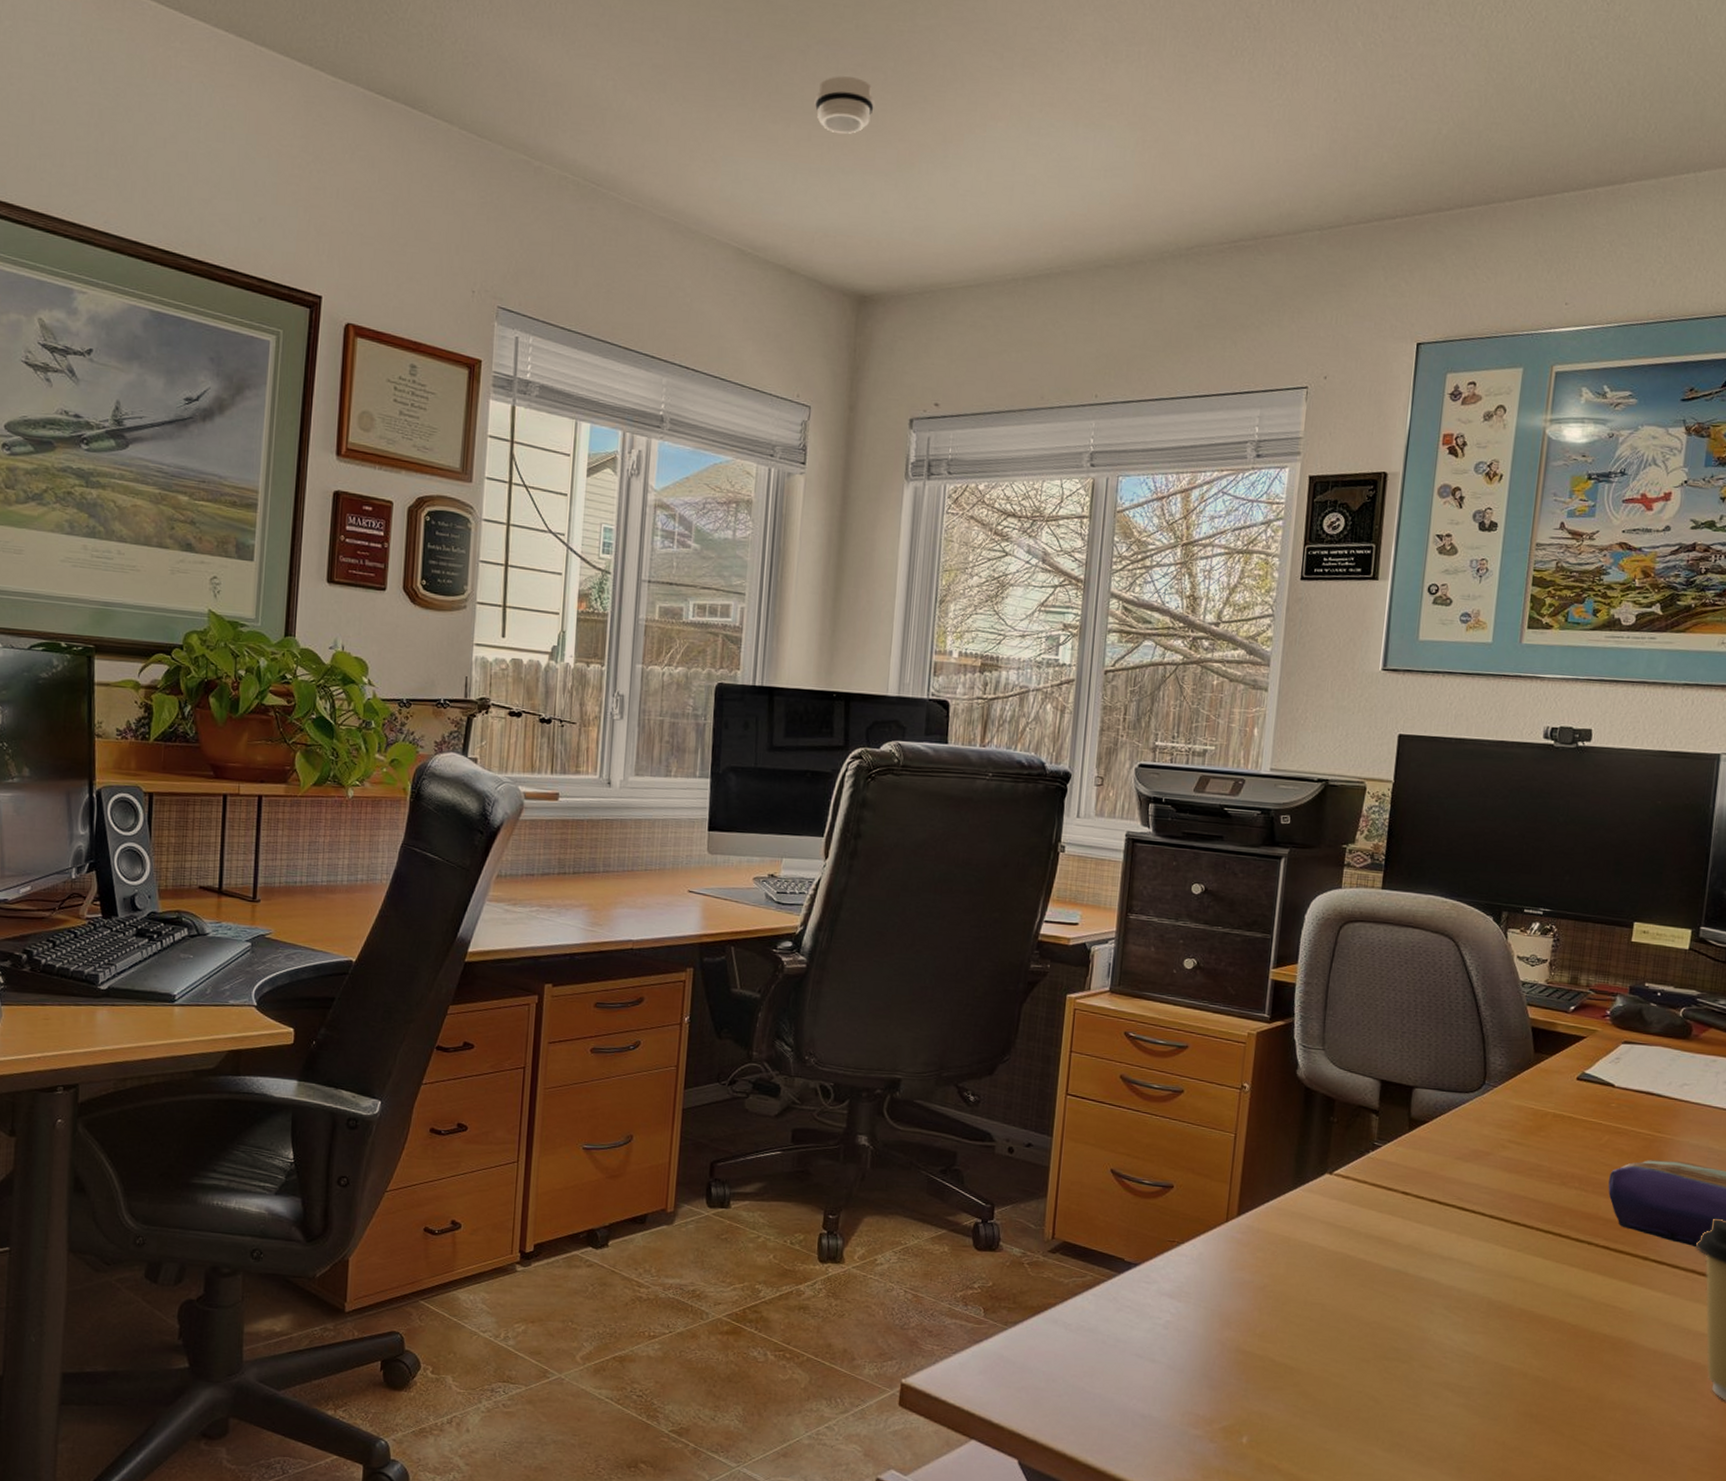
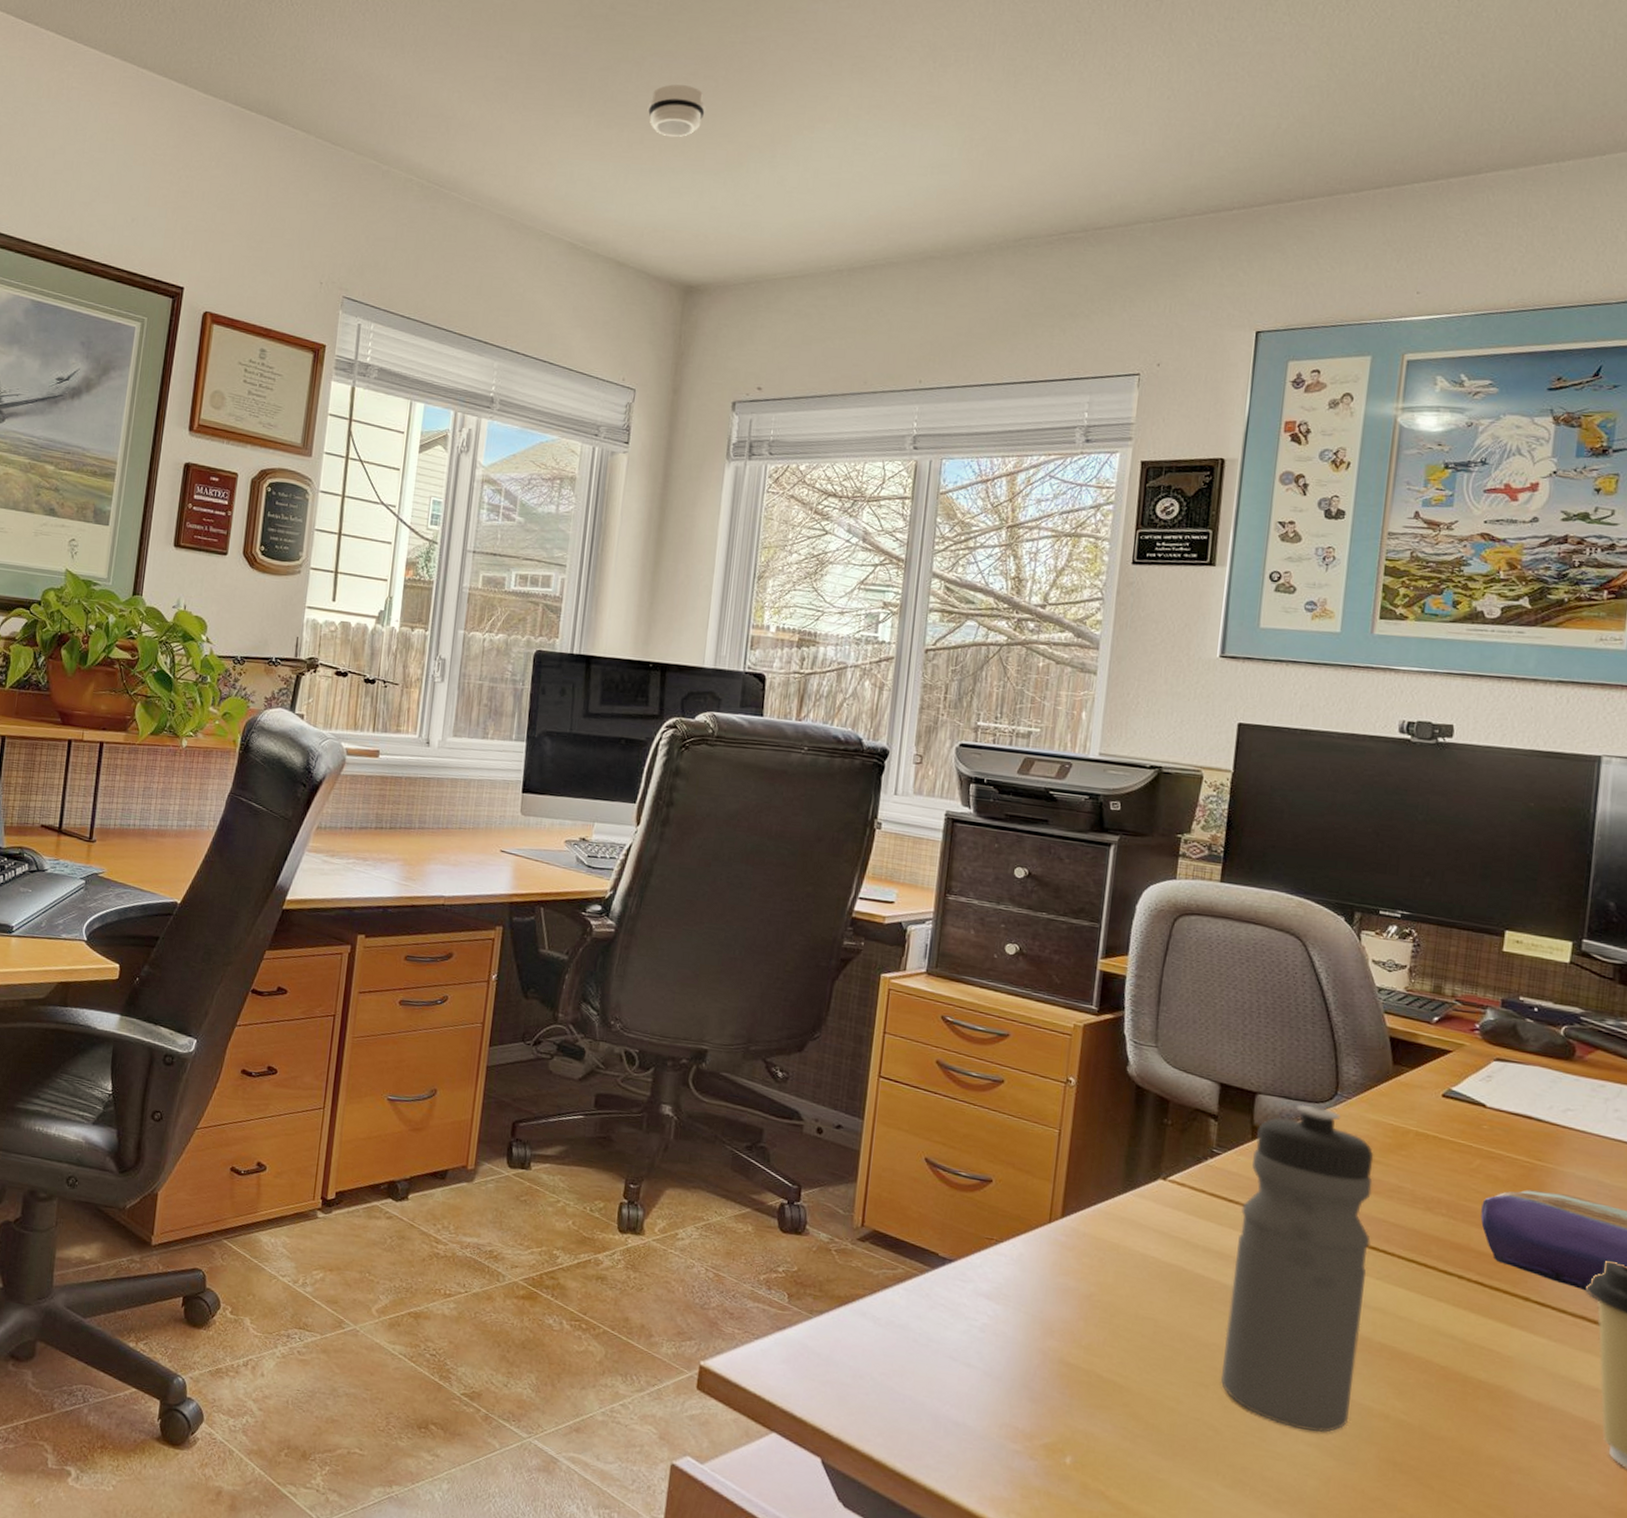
water bottle: none [1381,1095,1517,1394] -> present [1221,1104,1374,1433]

